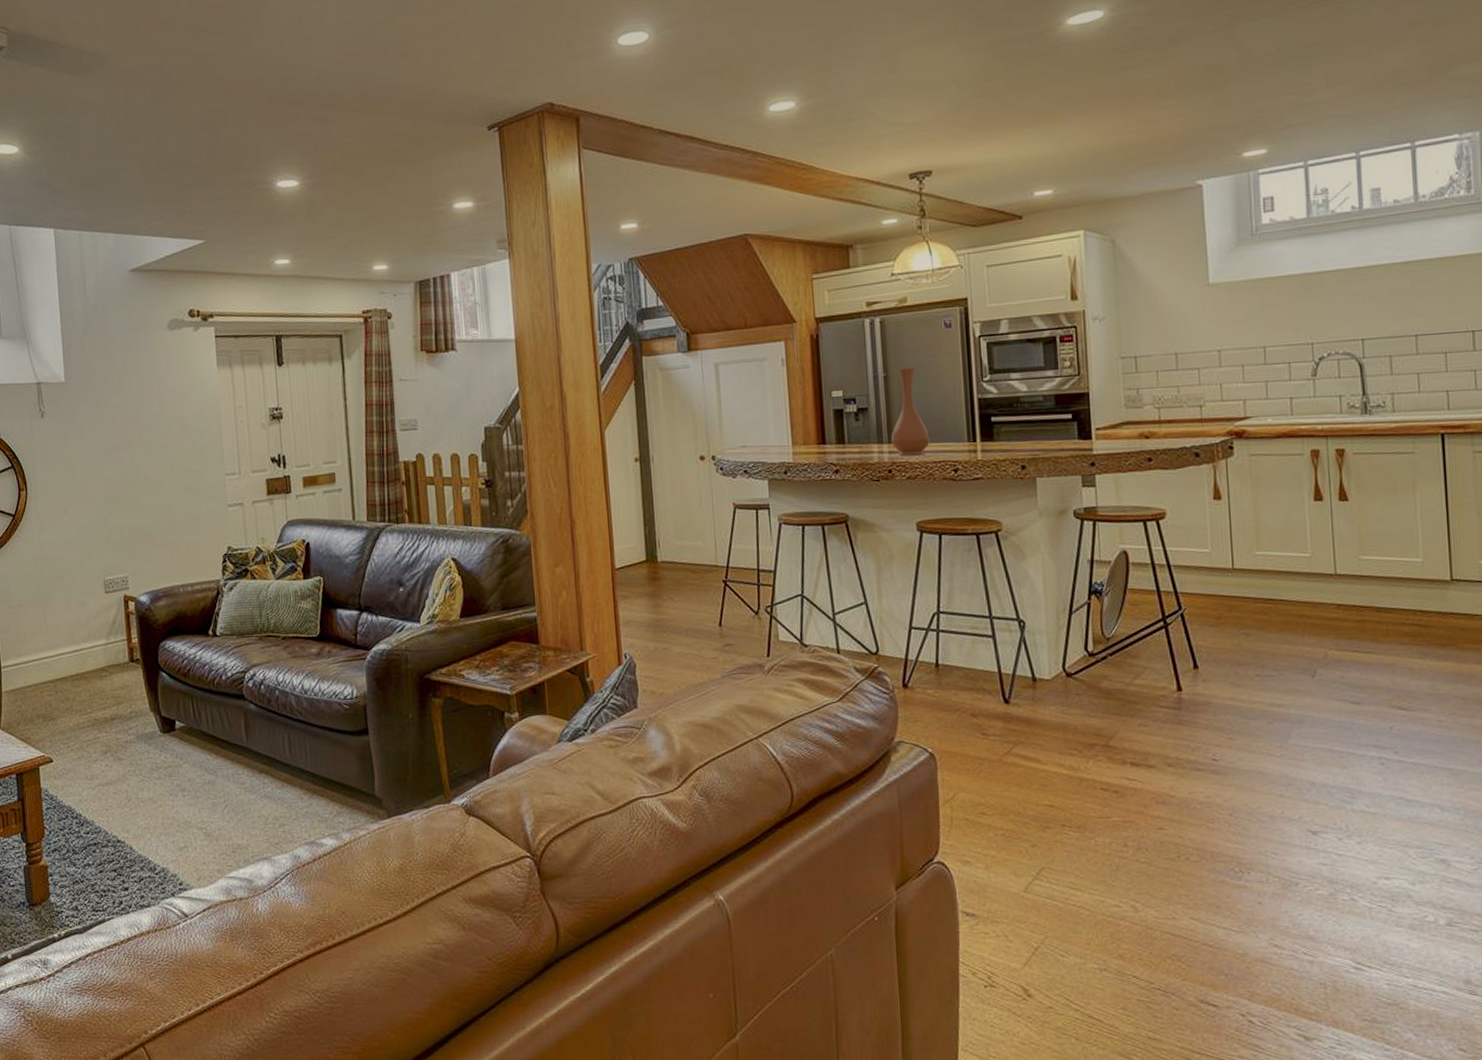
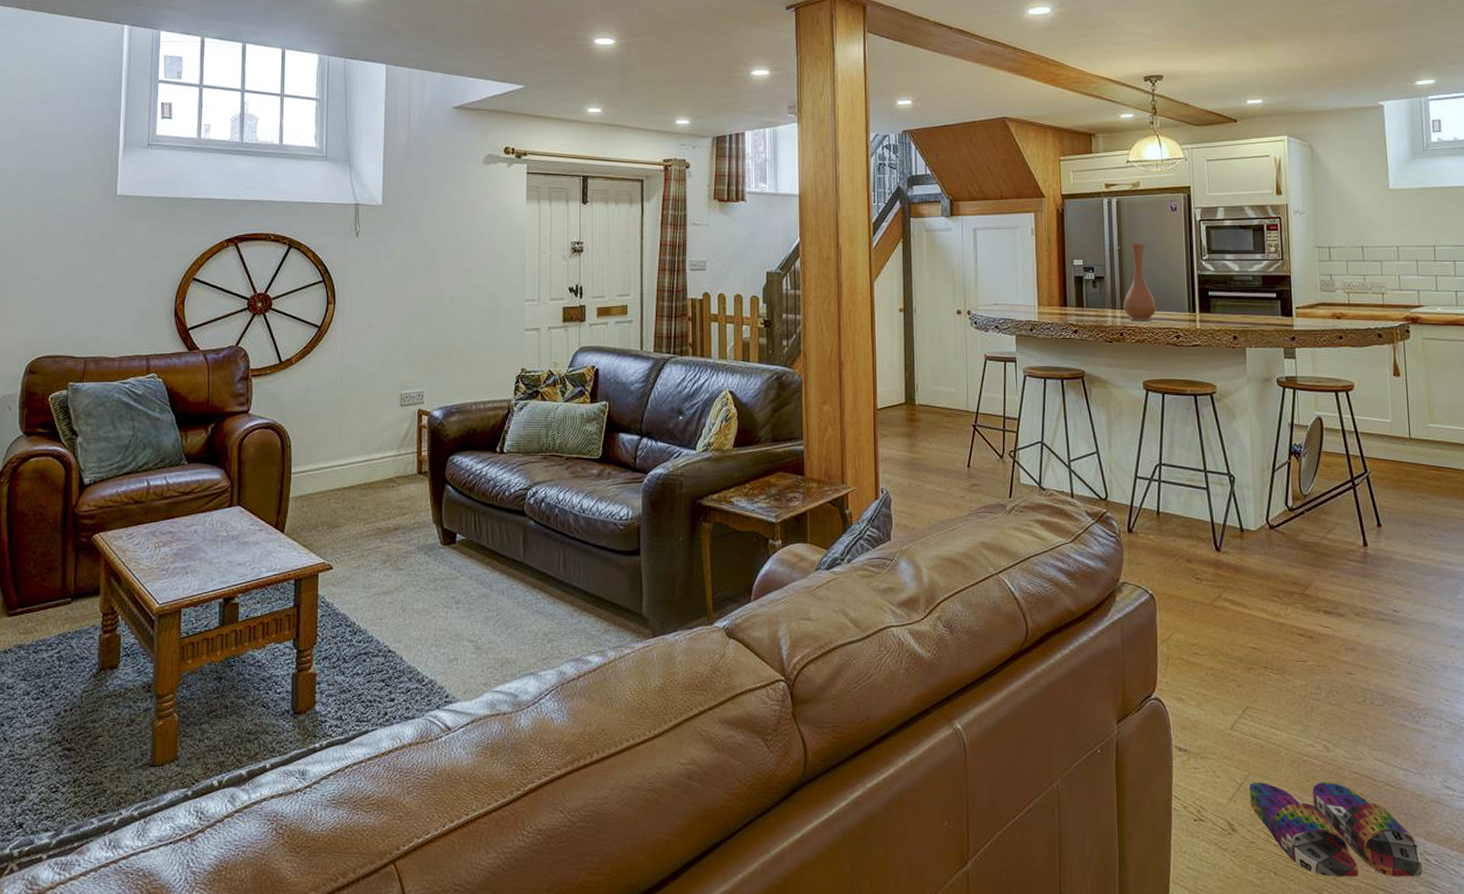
slippers: none [1046,943,1245,1041] -> present [1249,781,1423,877]

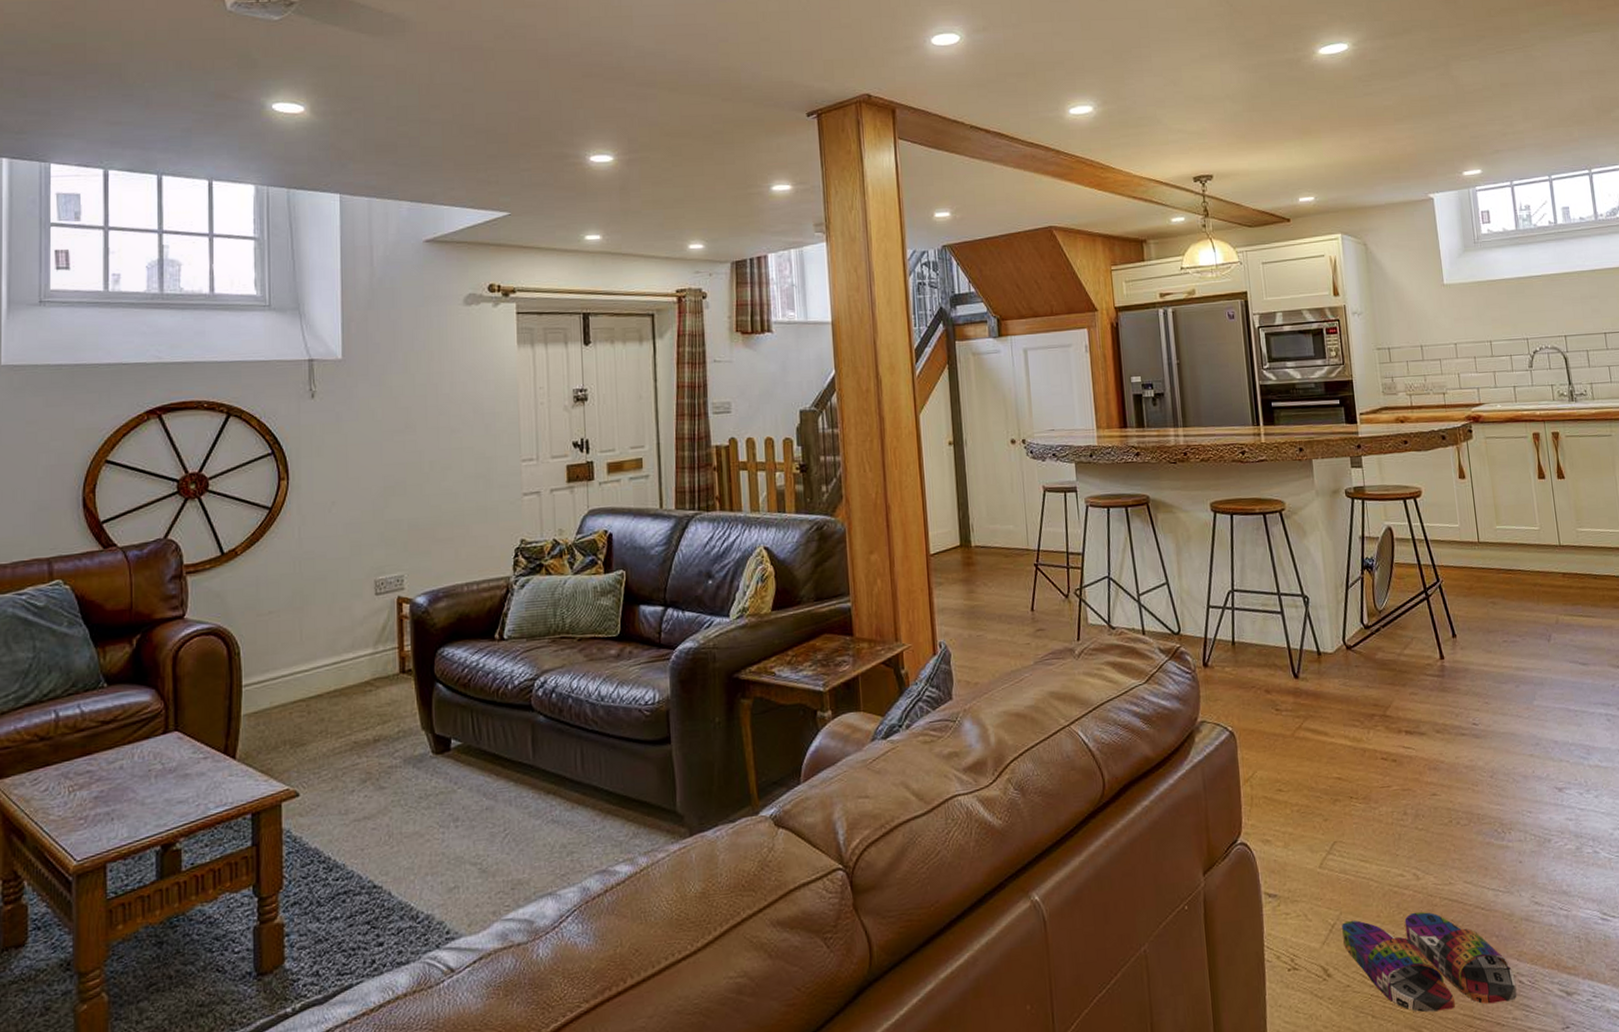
vase: present [1123,244,1156,322] -> none [1185,355,1220,439]

